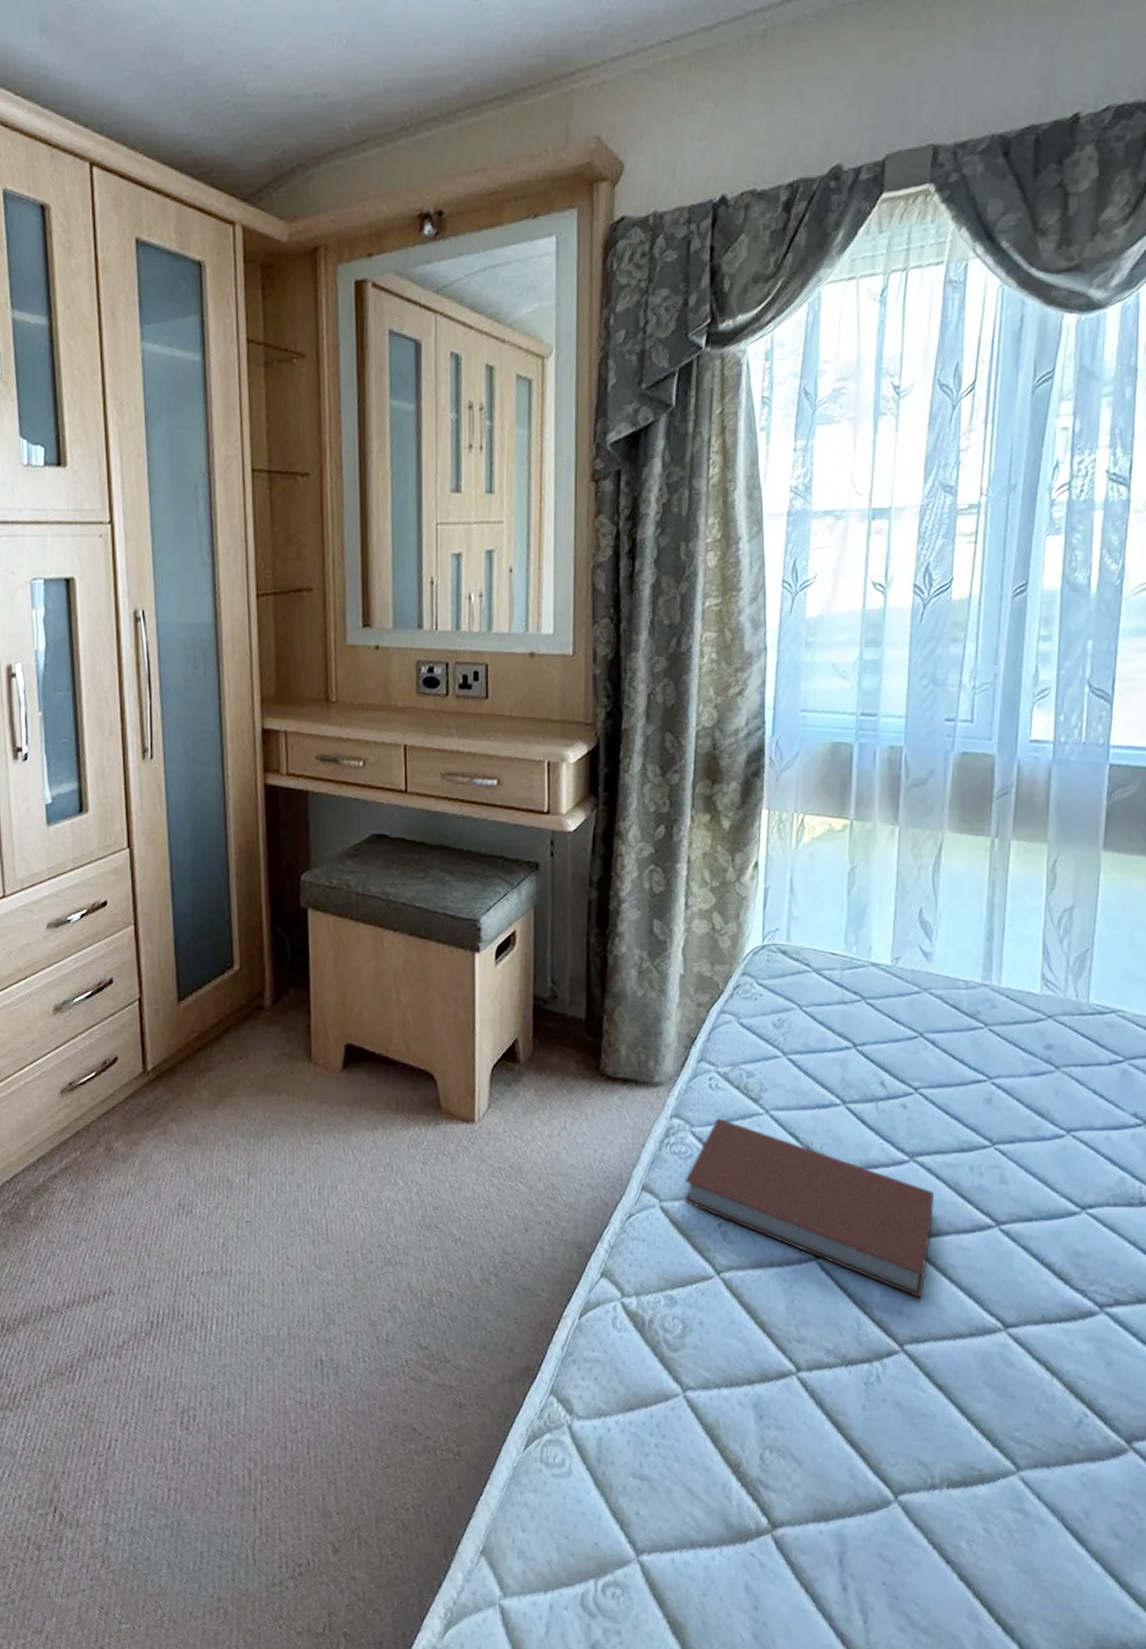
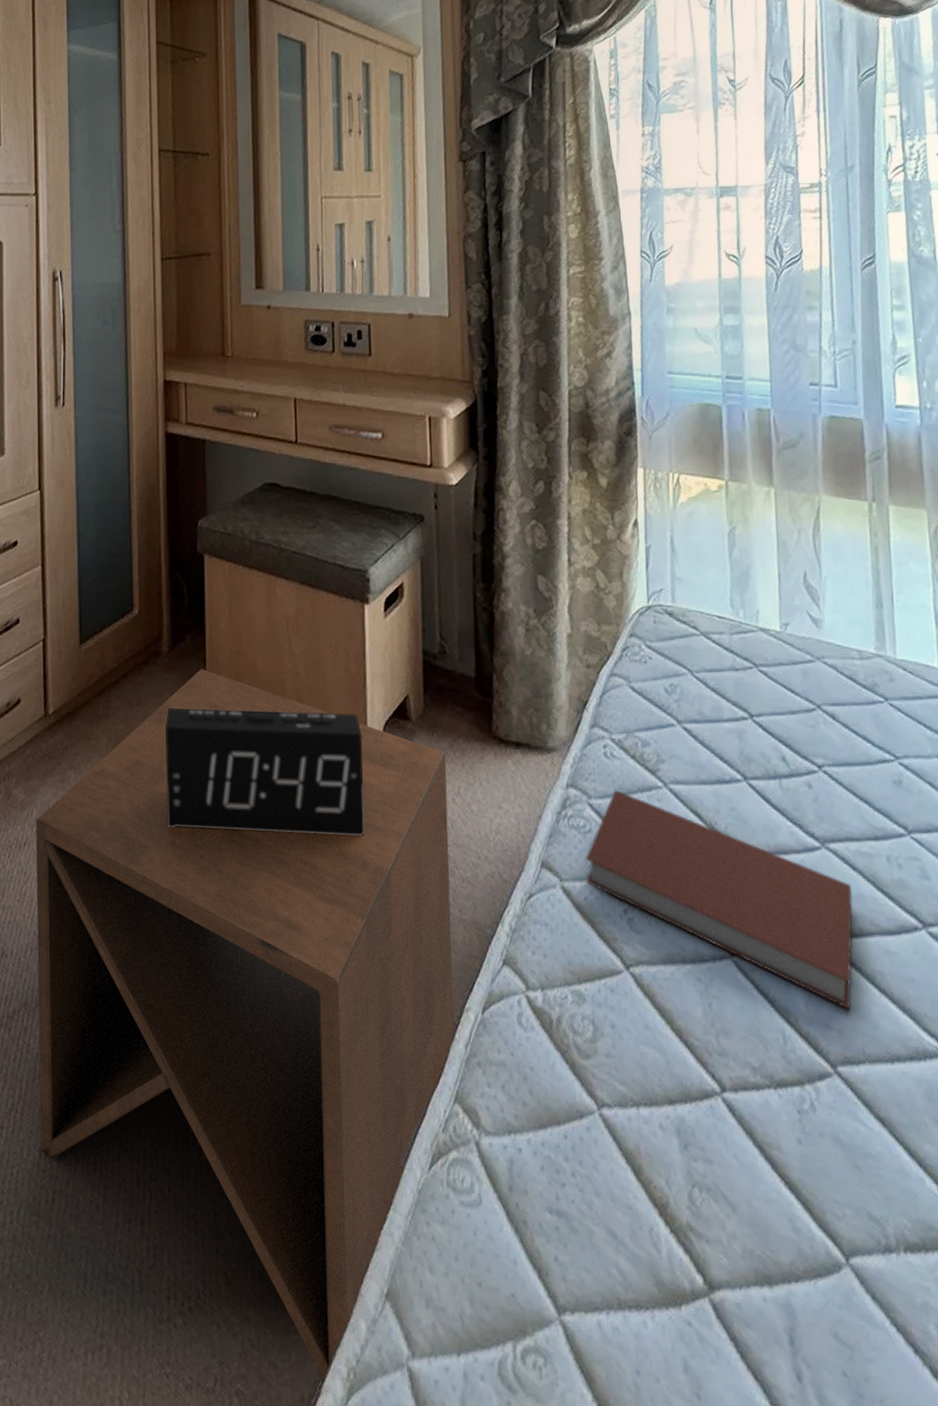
side table: none [138,1021,554,1621] -> present [35,669,455,1382]
alarm clock: none [270,1059,471,1171] -> present [166,708,365,836]

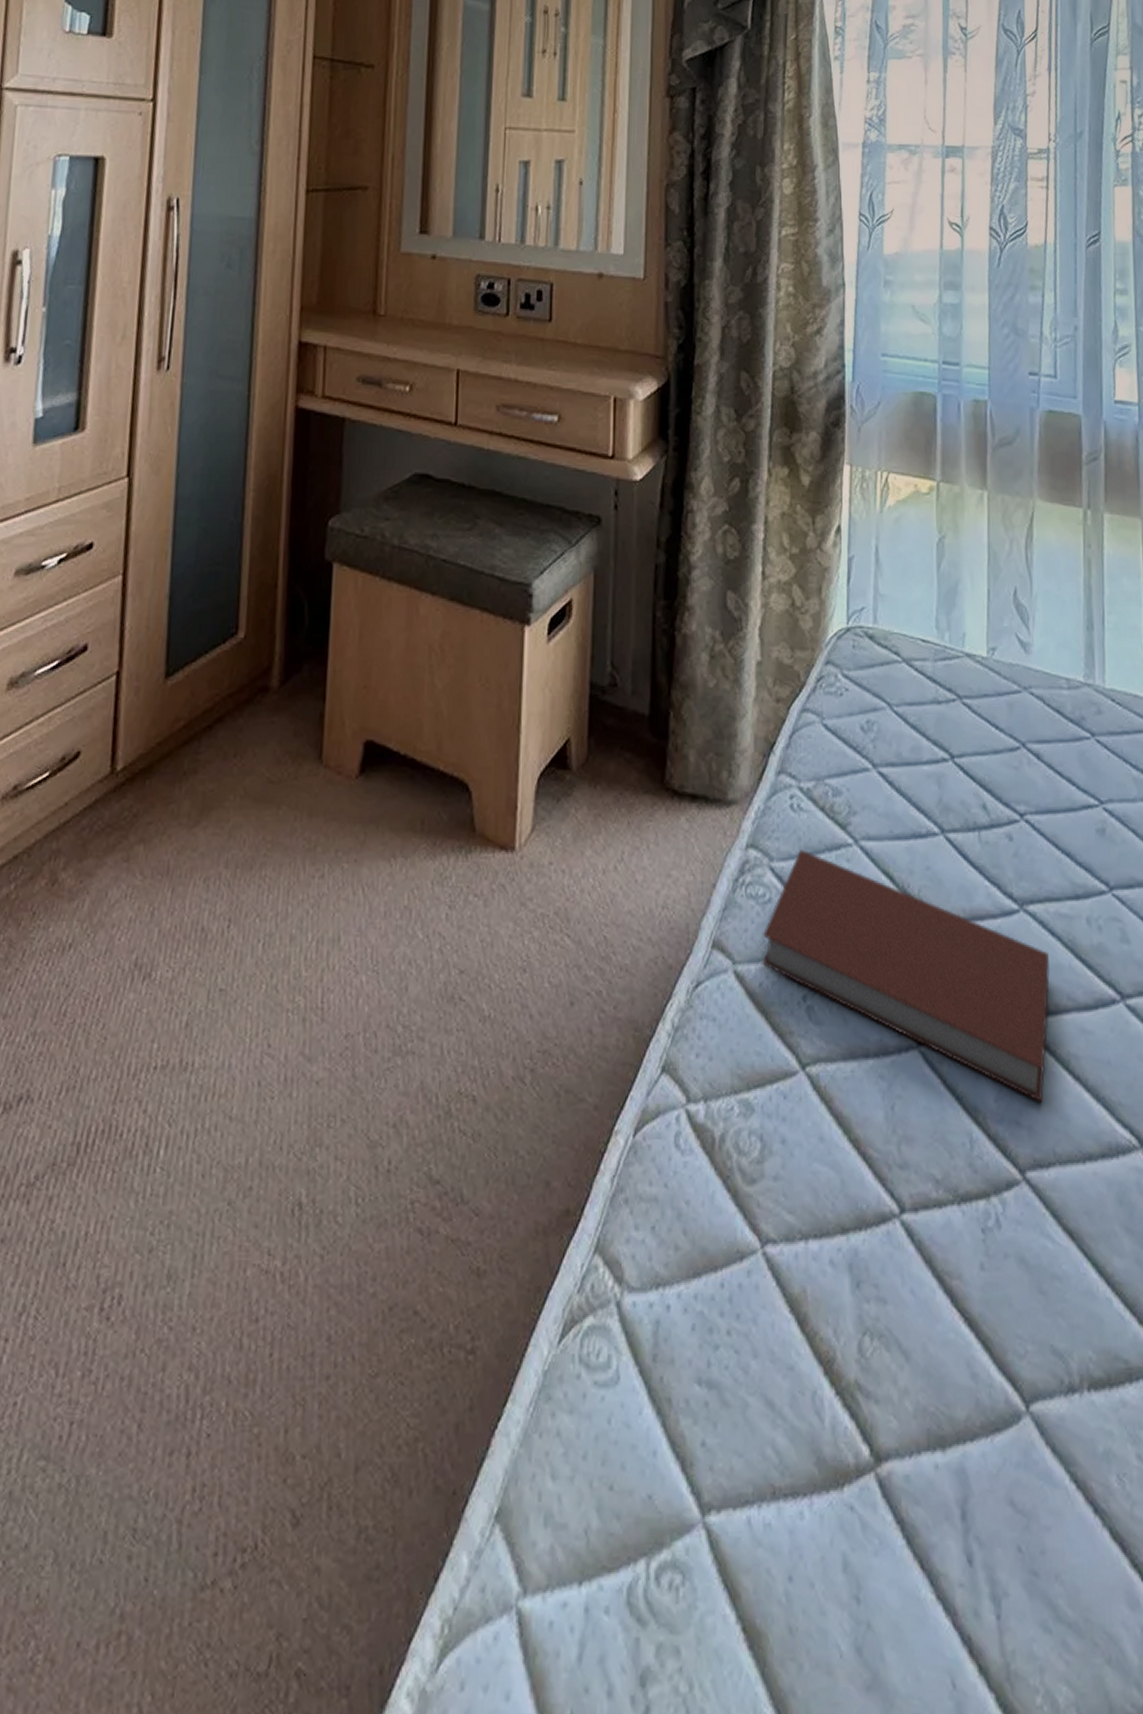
side table: present [35,669,455,1382] -> none [57,709,610,1643]
alarm clock: present [166,708,365,836] -> none [260,760,512,917]

